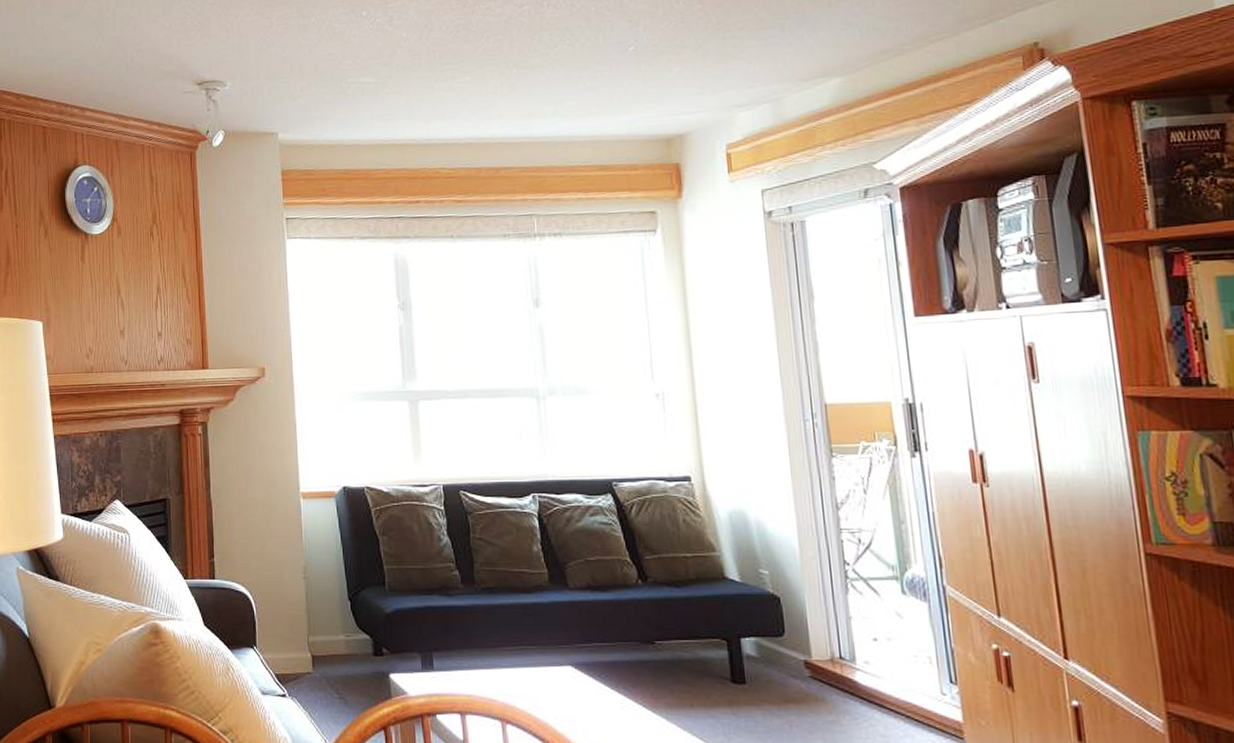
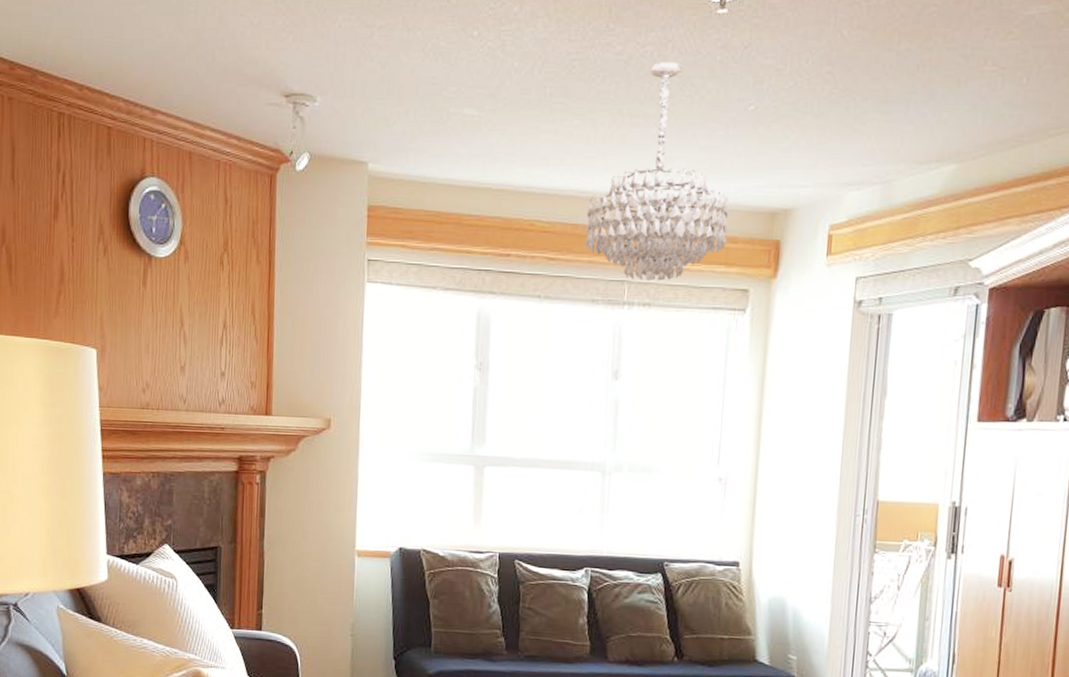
chandelier: none [487,17,627,213] -> present [585,62,729,281]

